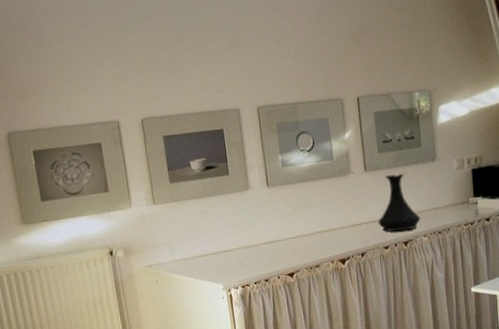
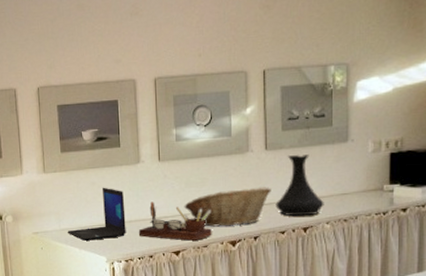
laptop: none [181,215,241,270] -> present [67,187,126,241]
desk organizer: none [252,226,323,262] -> present [138,201,212,241]
fruit basket: none [294,205,373,247] -> present [184,186,271,227]

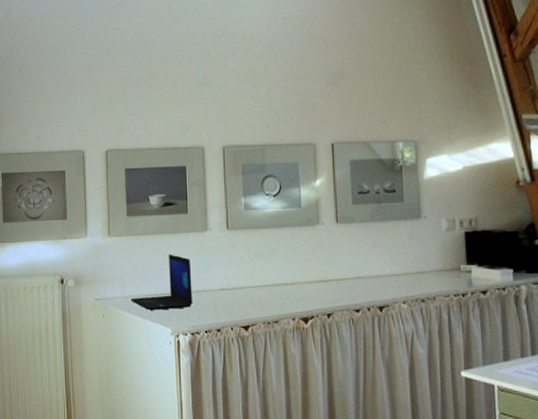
desk organizer: present [138,201,212,241] -> none [205,271,283,315]
fruit basket: present [184,186,271,227] -> none [253,260,344,301]
vase: present [275,154,324,217] -> none [349,230,400,294]

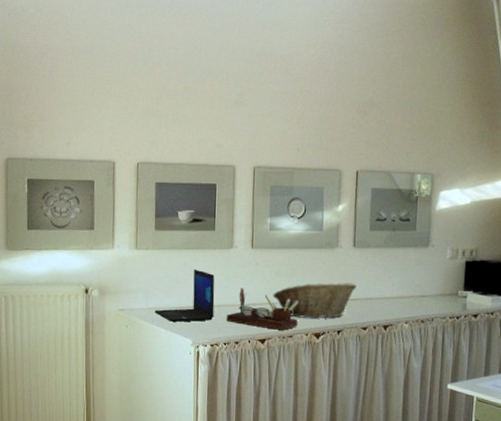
desk organizer: none [205,271,283,315] -> present [226,288,298,330]
fruit basket: none [253,260,344,301] -> present [272,281,357,318]

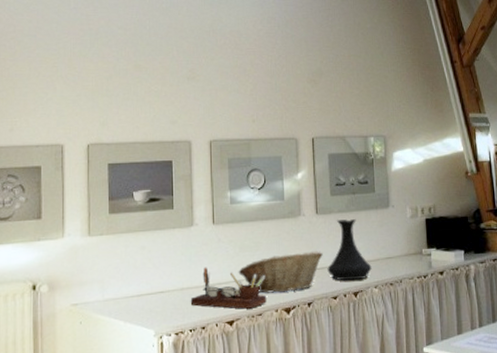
laptop: present [154,269,215,322] -> none [111,251,177,312]
vase: none [359,255,404,314] -> present [327,219,372,281]

